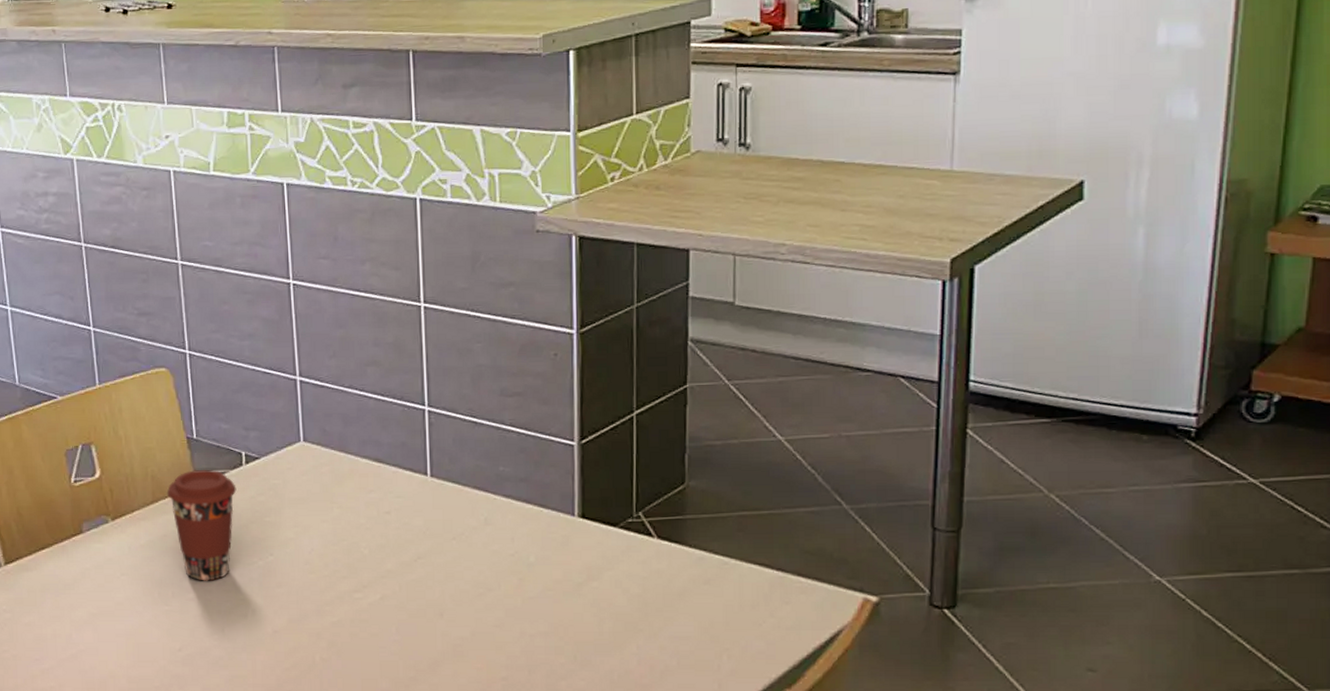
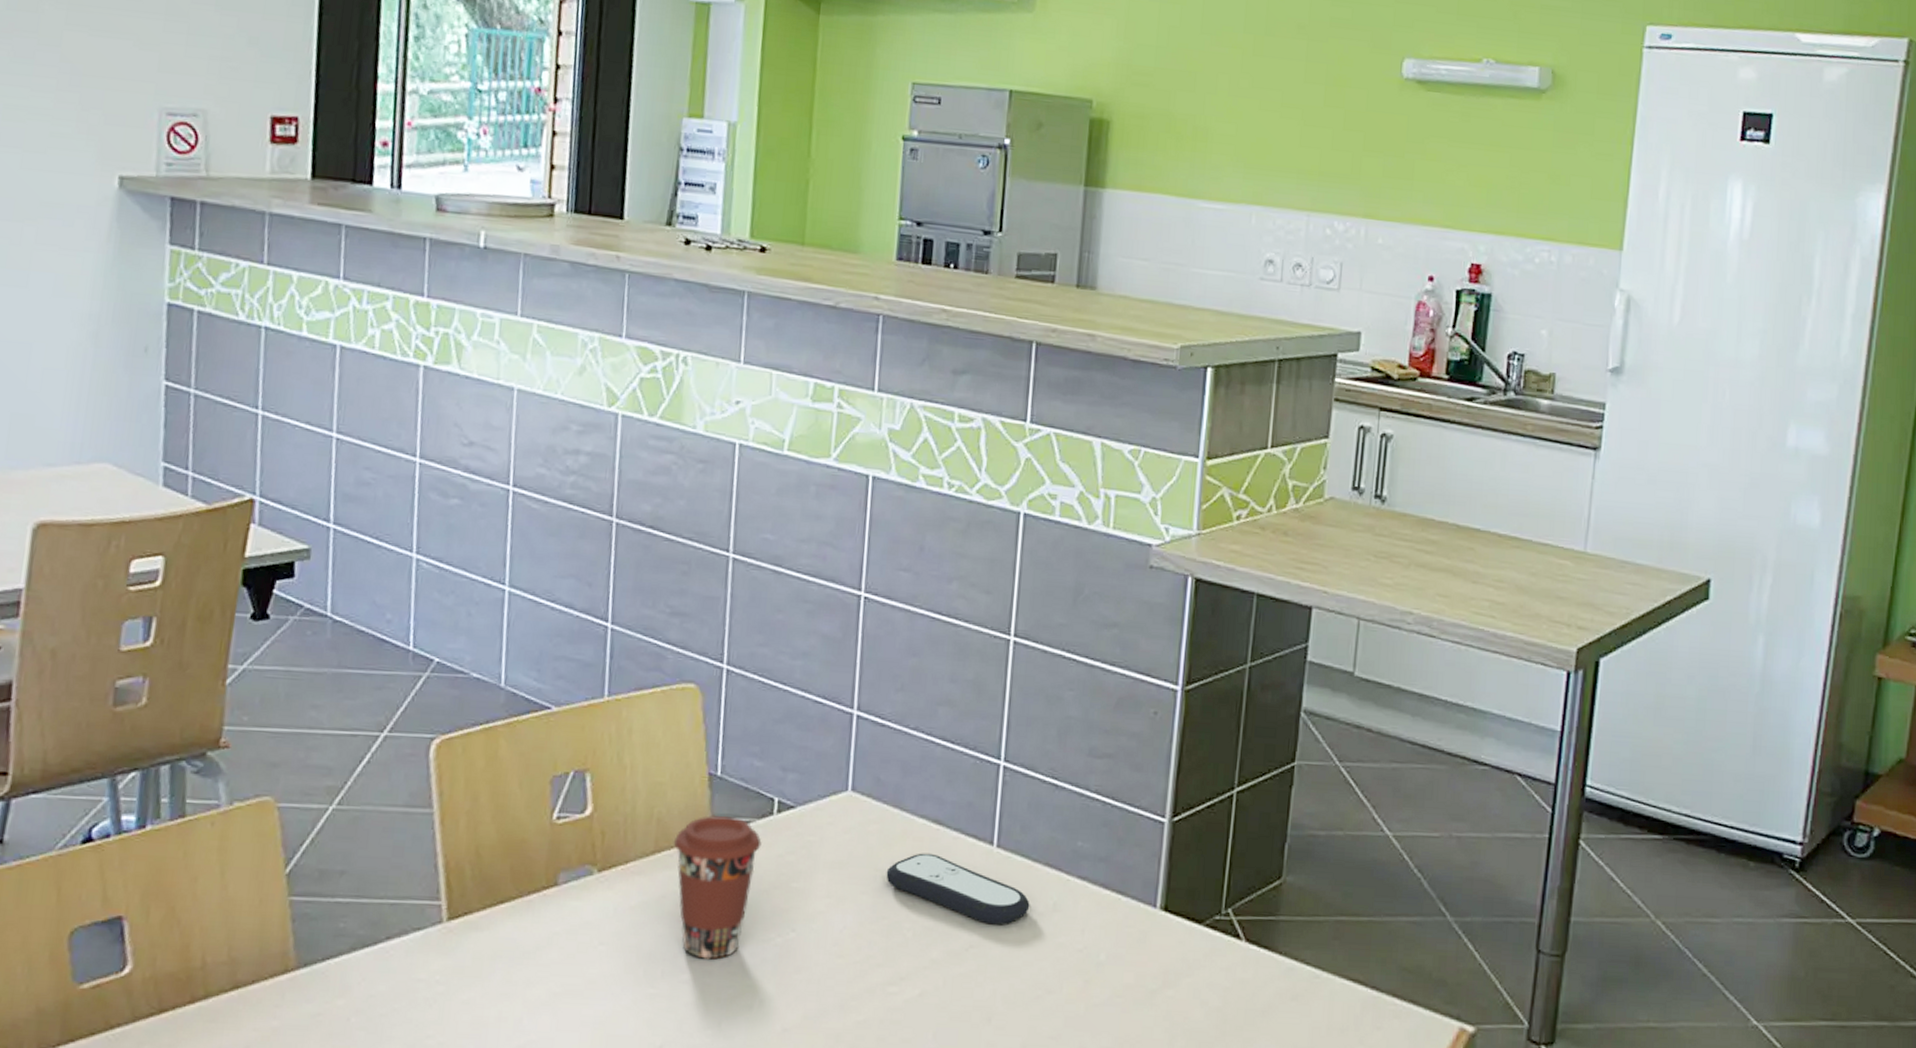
remote control: none [340,486,465,539] -> present [886,853,1030,925]

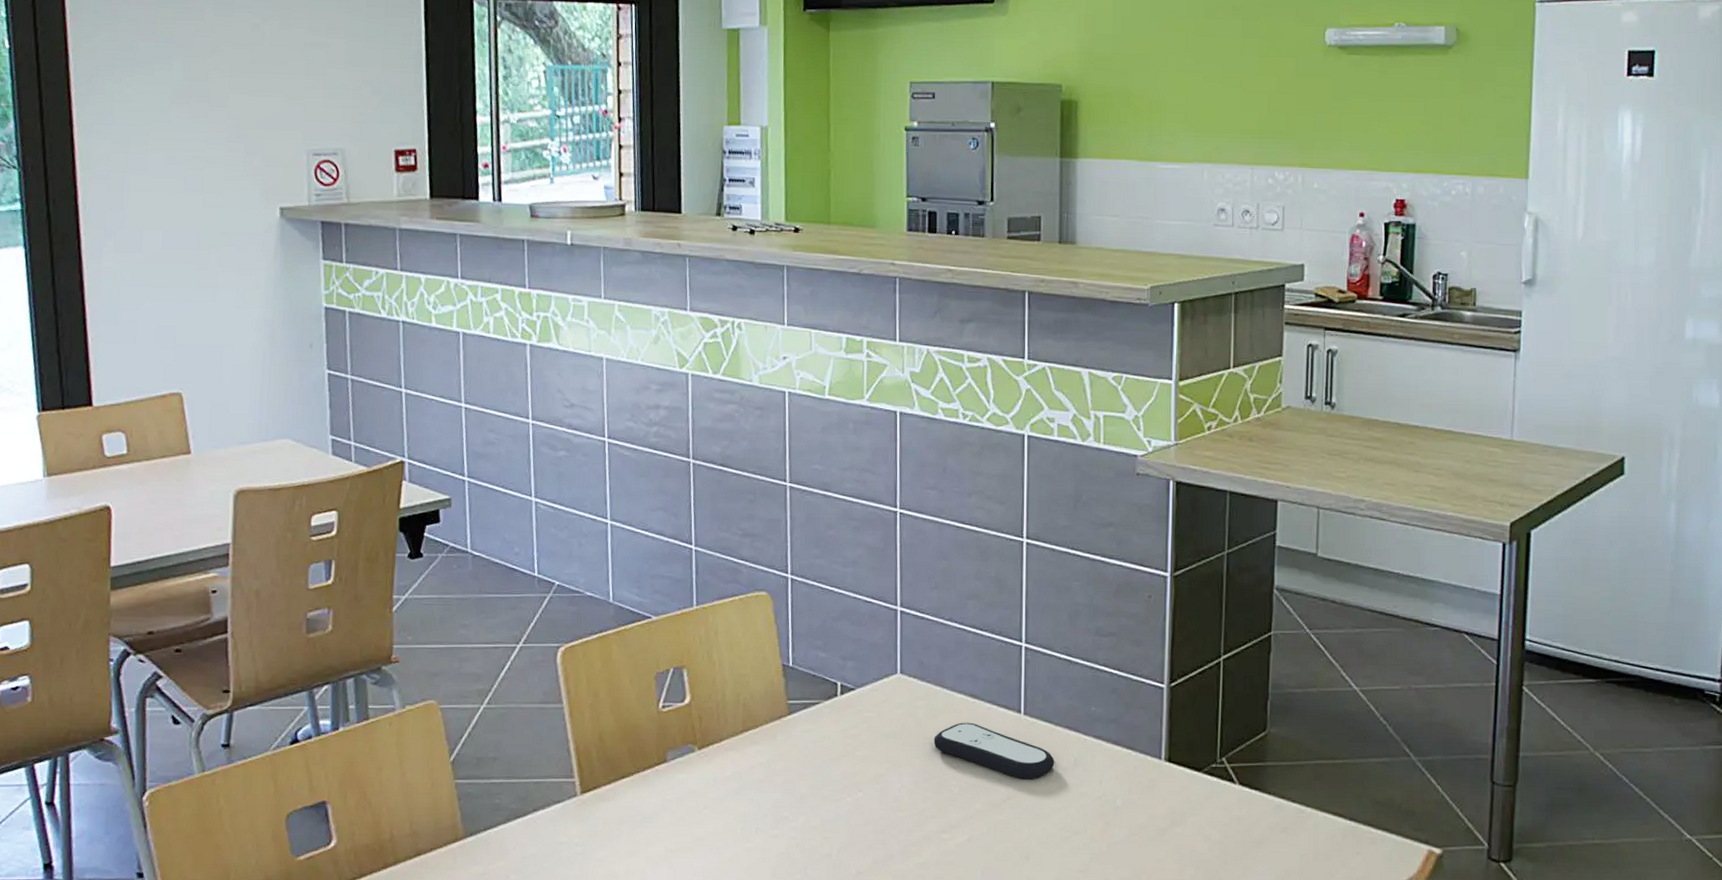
coffee cup: present [673,814,762,960] -> none [757,698,830,817]

